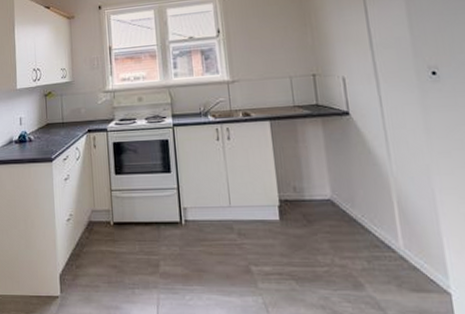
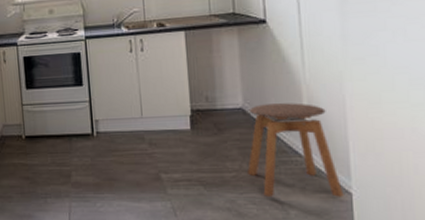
stool: none [338,195,443,297] -> present [247,103,344,197]

